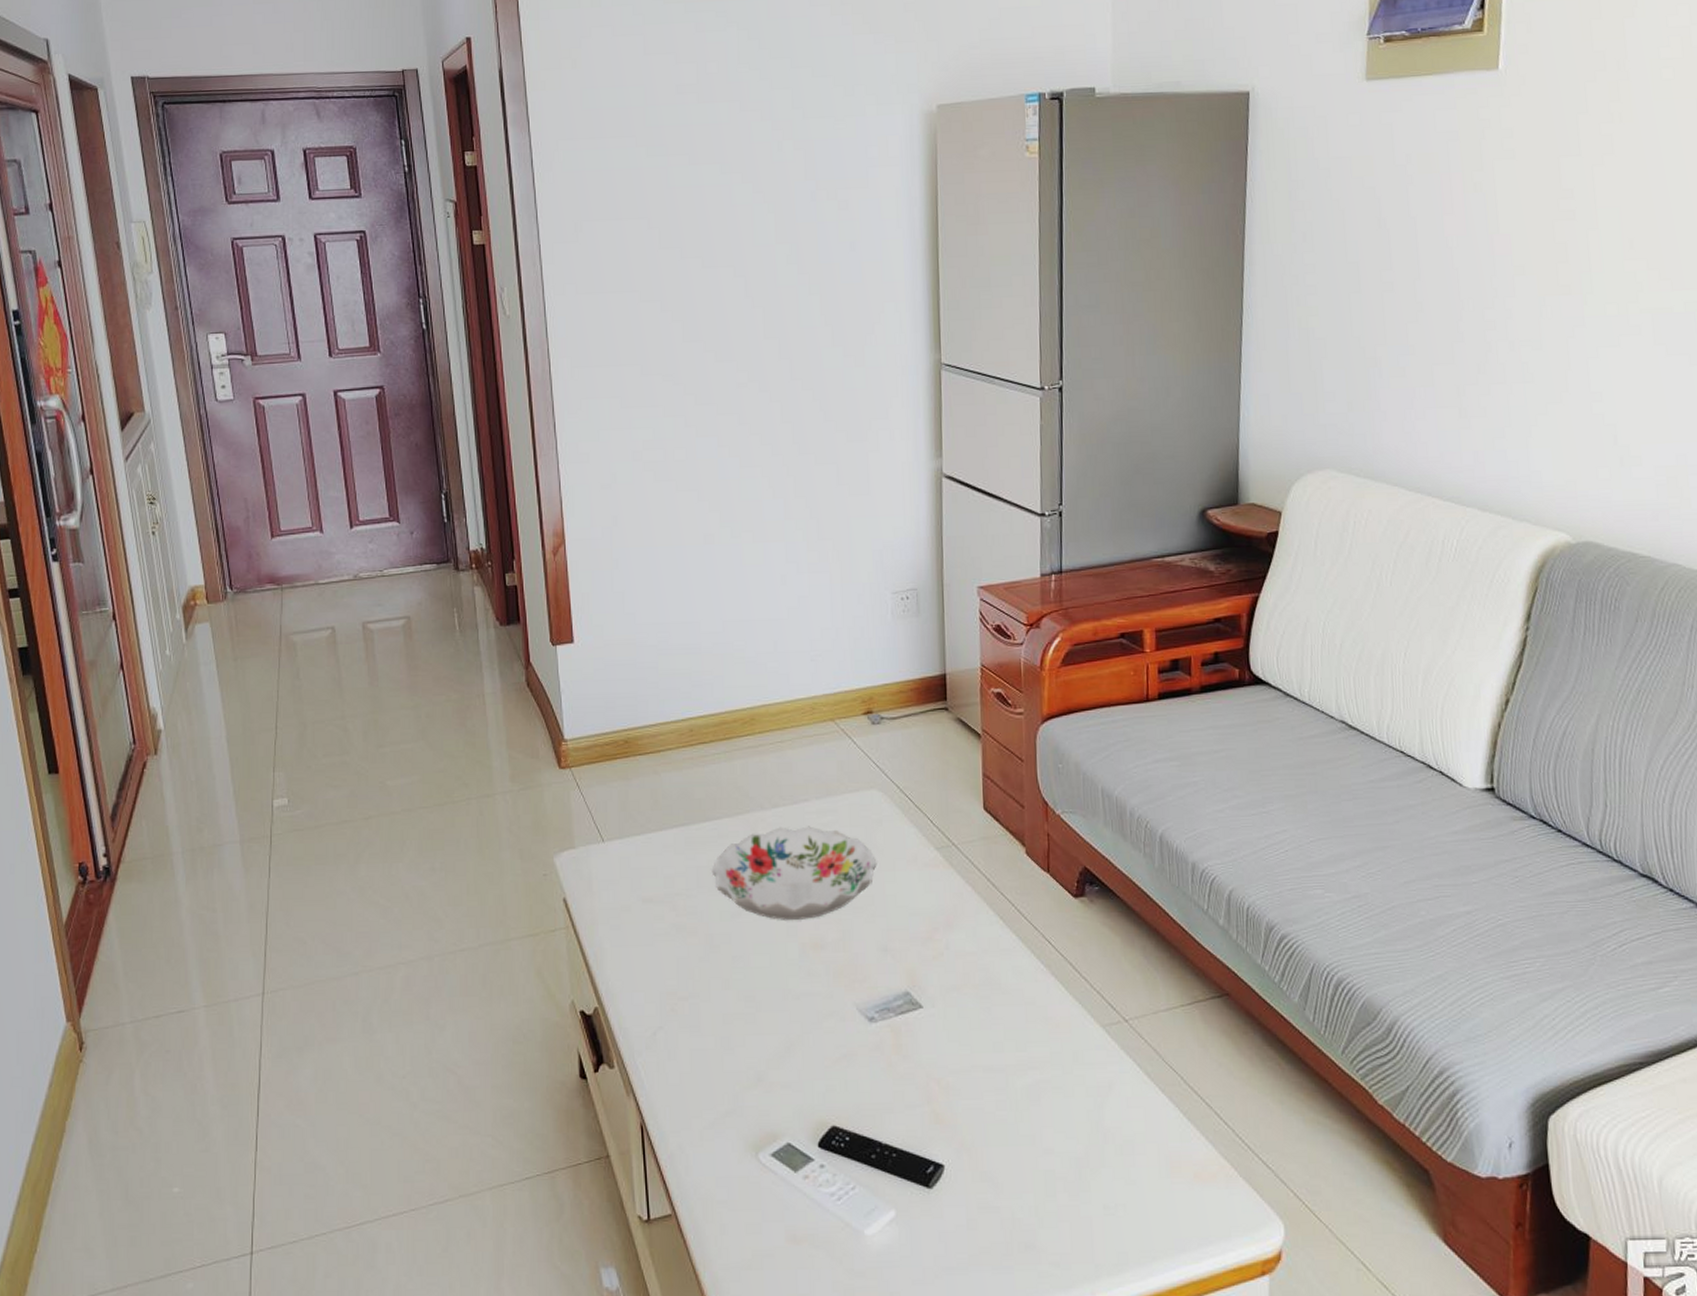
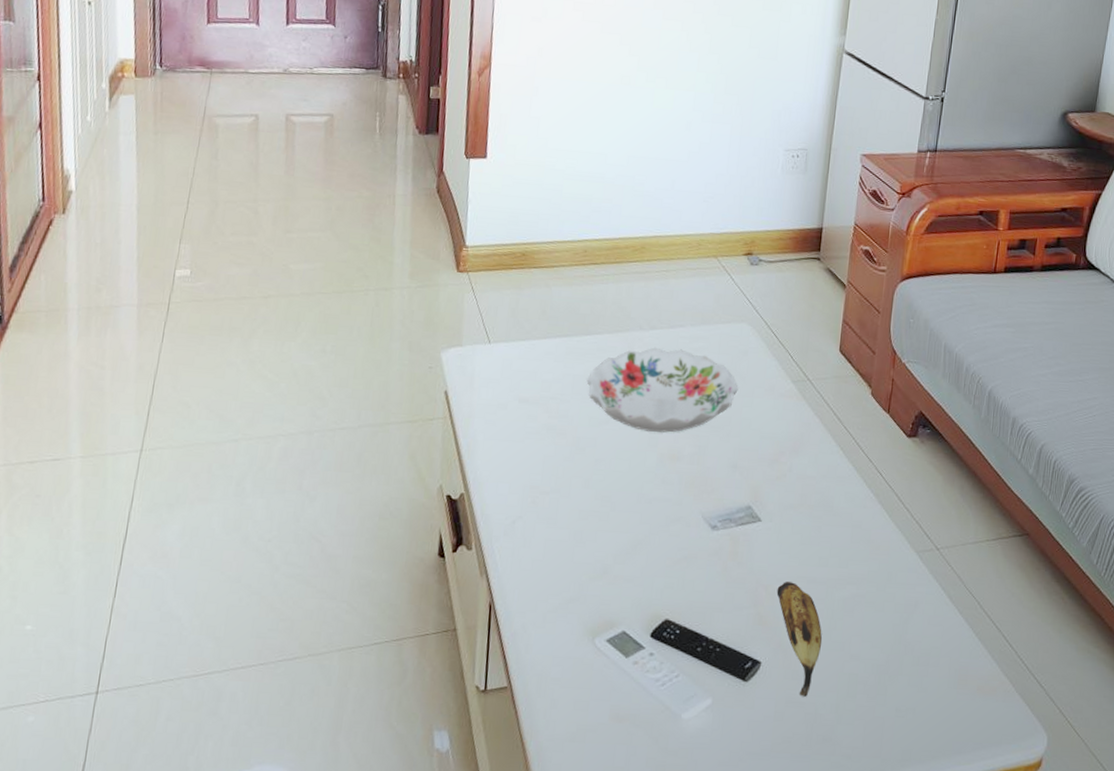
banana: none [950,1073,1009,1200] -> present [776,582,822,697]

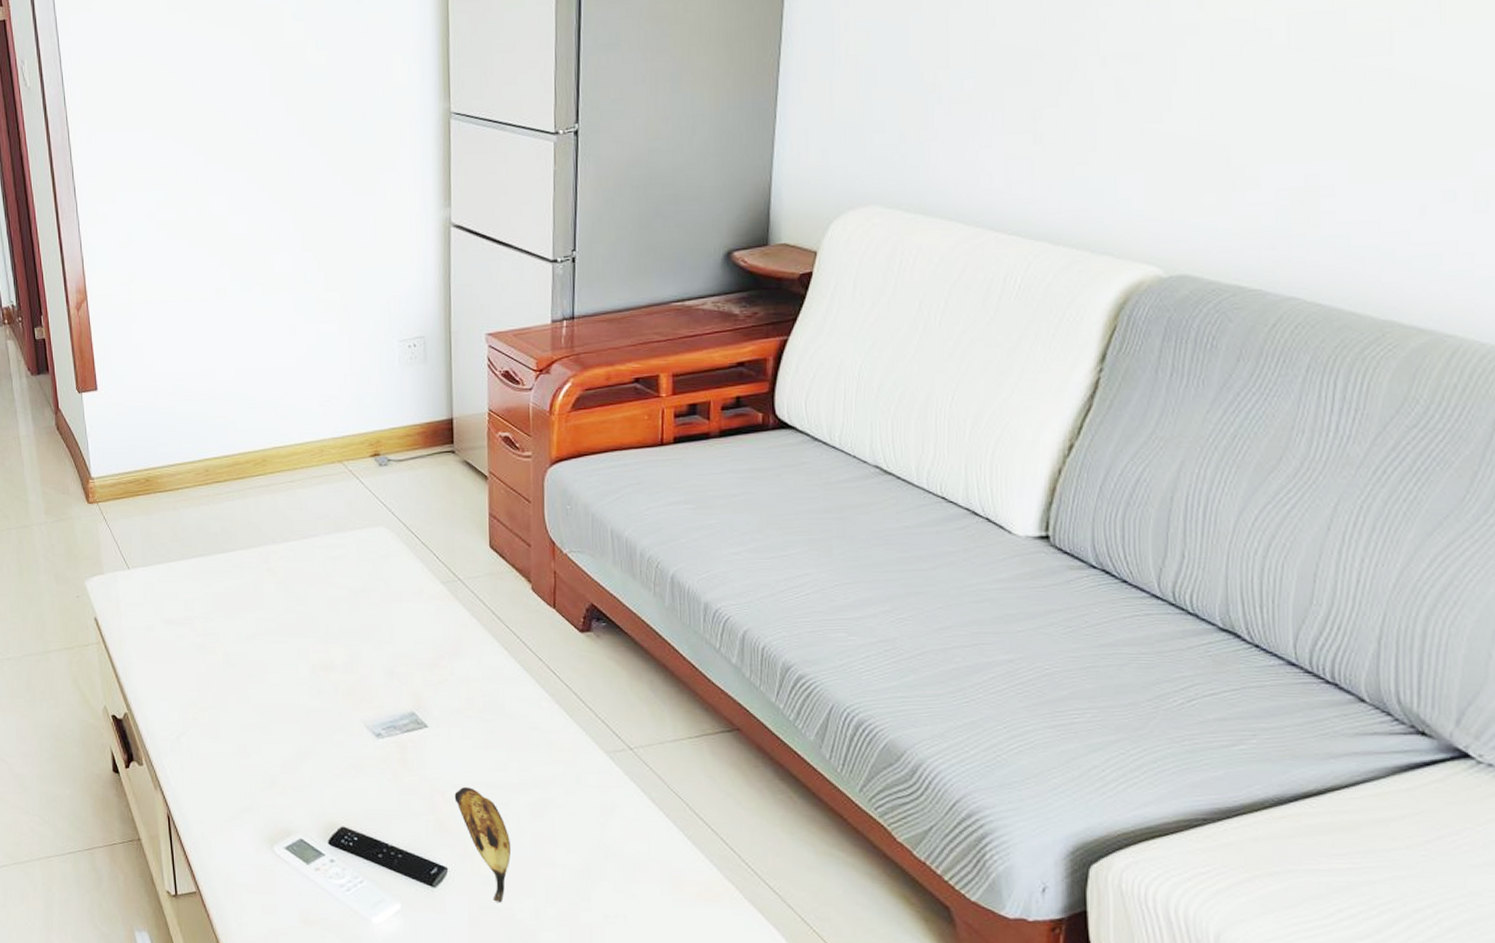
decorative bowl: present [587,348,738,433] -> none [227,559,384,644]

